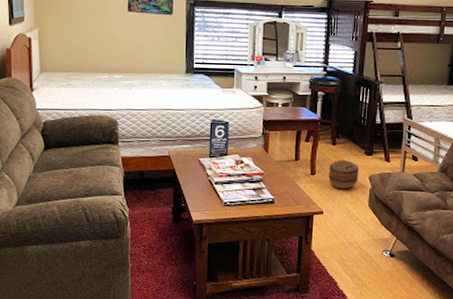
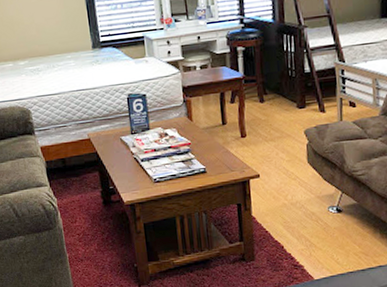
basket: present [328,160,359,189] -> none [259,116,293,148]

